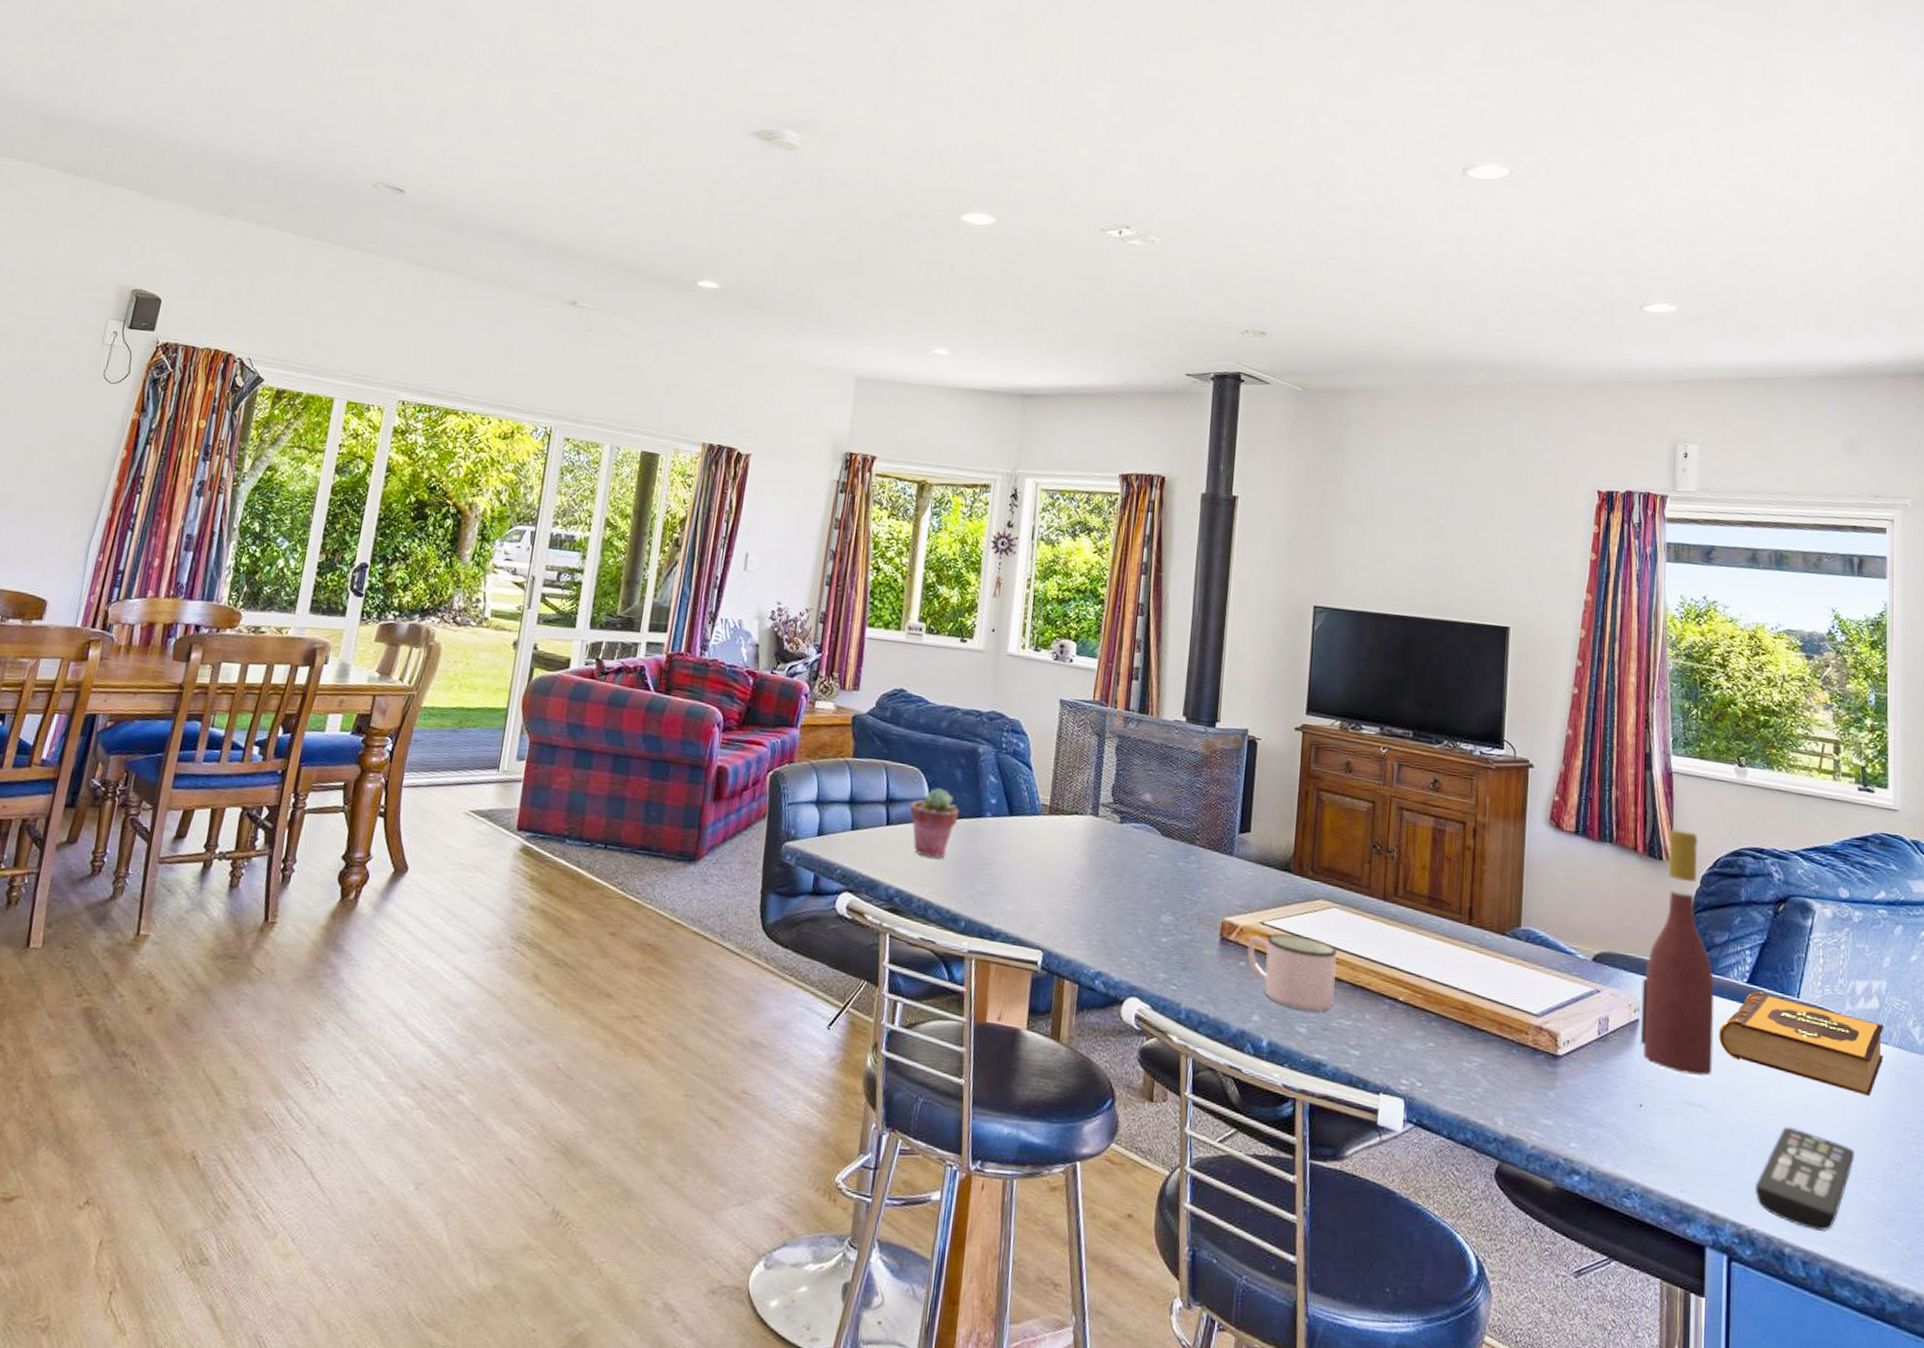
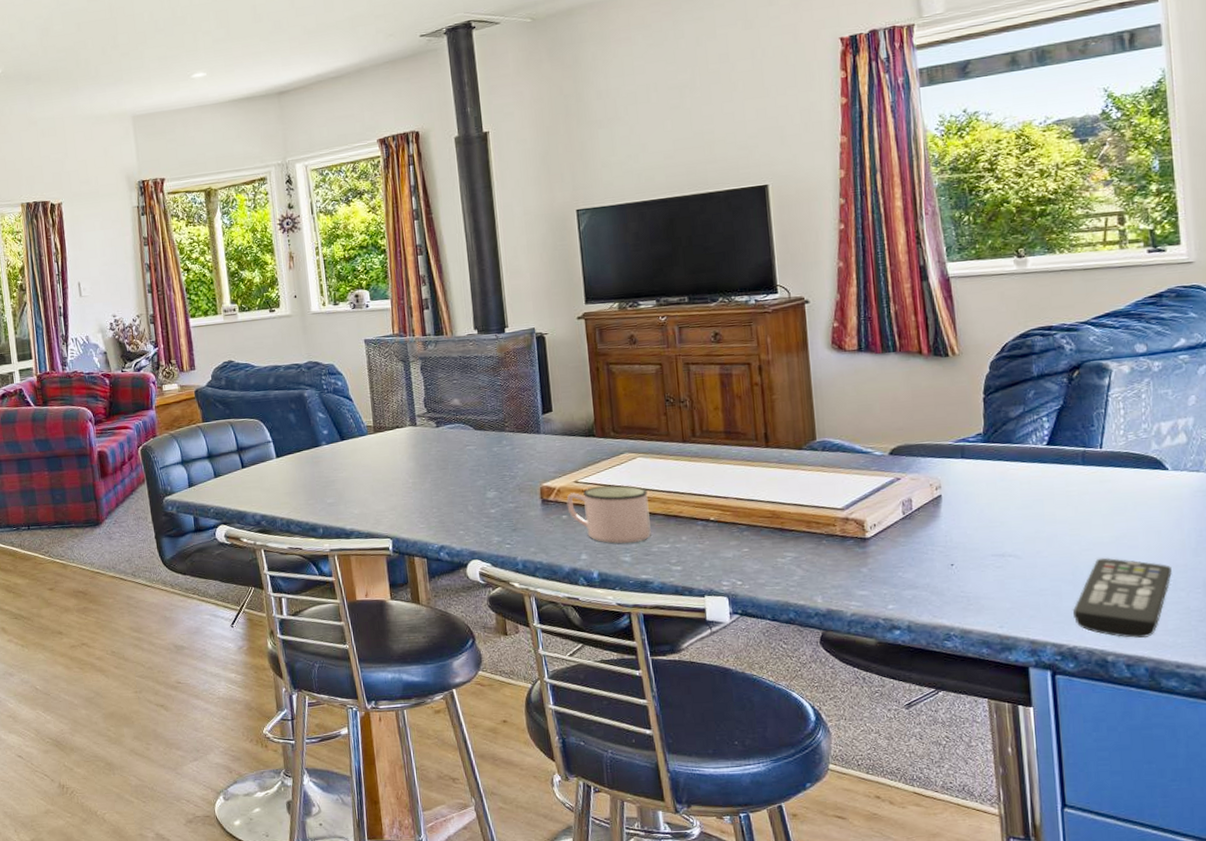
potted succulent: present [910,787,960,858] -> none [258,430,300,486]
wine bottle: present [1640,828,1715,1077] -> none [940,325,1020,532]
hardback book: present [1719,992,1885,1097] -> none [1023,450,1195,520]

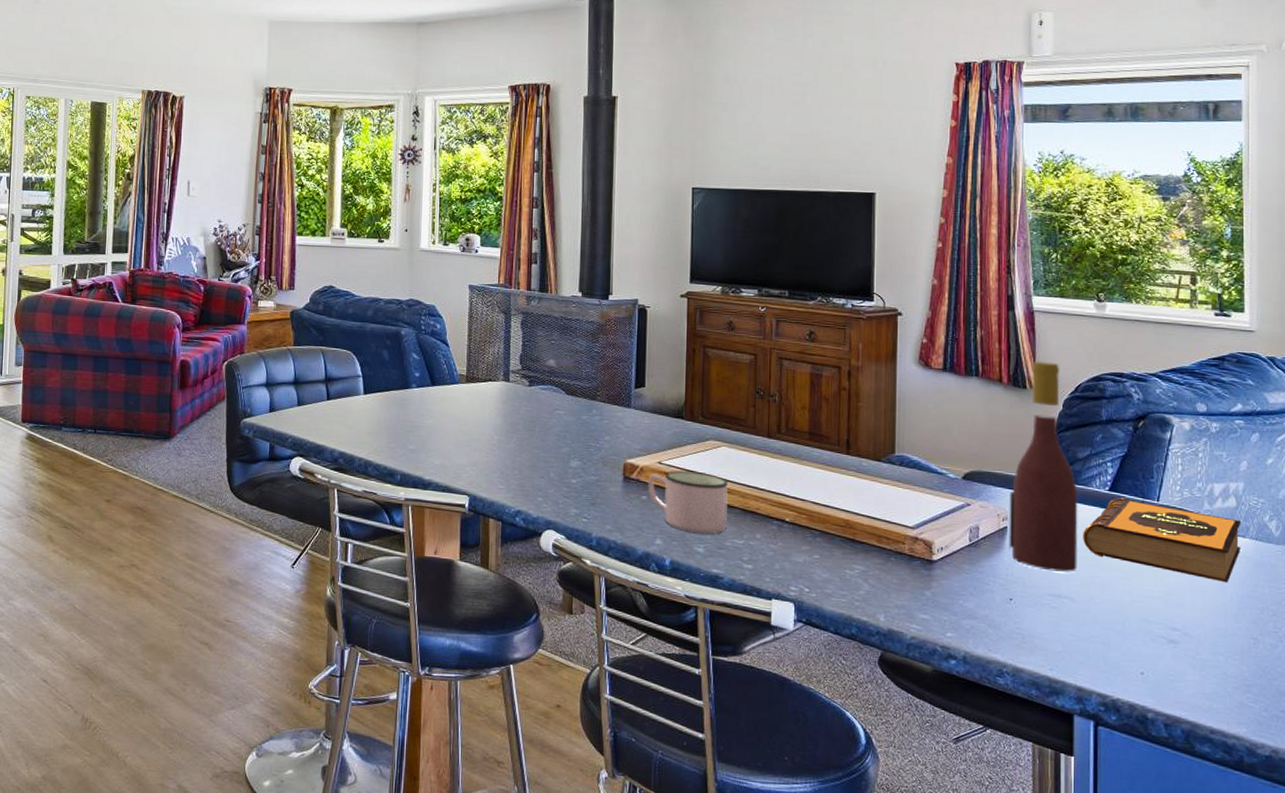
wine bottle: none [940,325,1020,532] -> present [1009,360,1078,573]
hardback book: none [1023,450,1195,520] -> present [1083,498,1242,583]
remote control: present [1072,557,1172,638] -> none [1119,611,1213,698]

